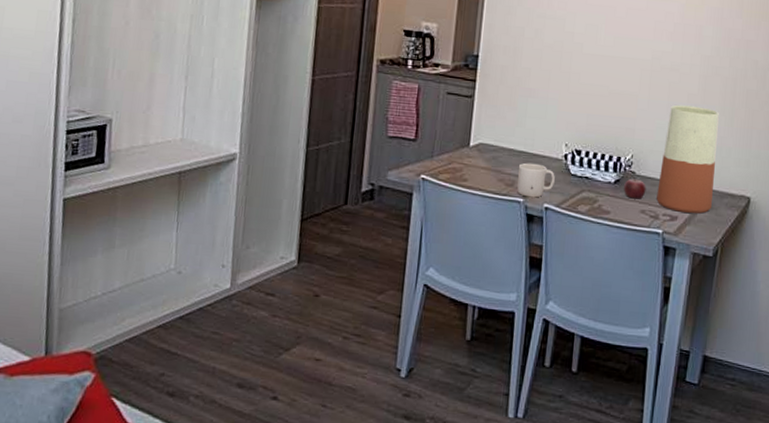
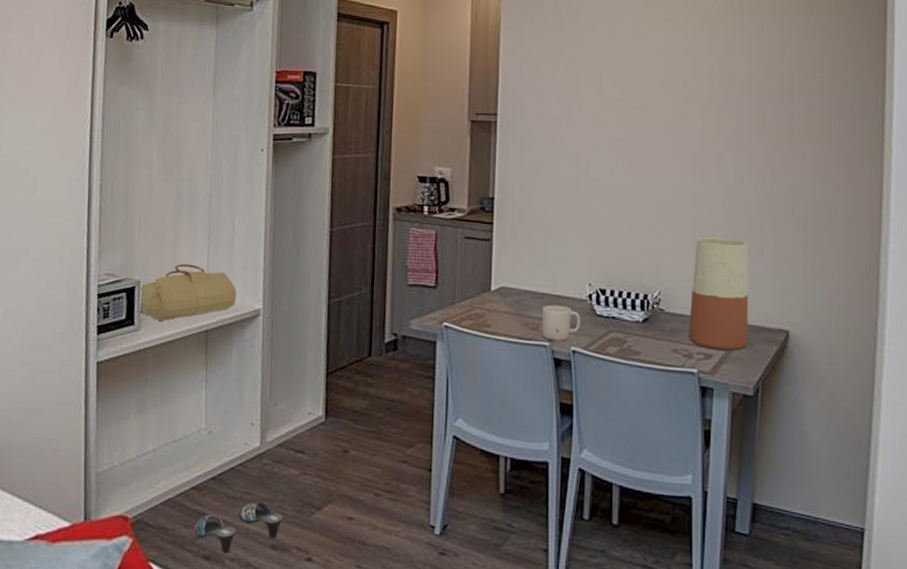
handbag: none [109,104,214,161] -> present [138,264,237,321]
slippers: none [160,342,251,391] -> present [195,502,284,553]
fruit: present [624,176,647,199] -> none [653,314,677,338]

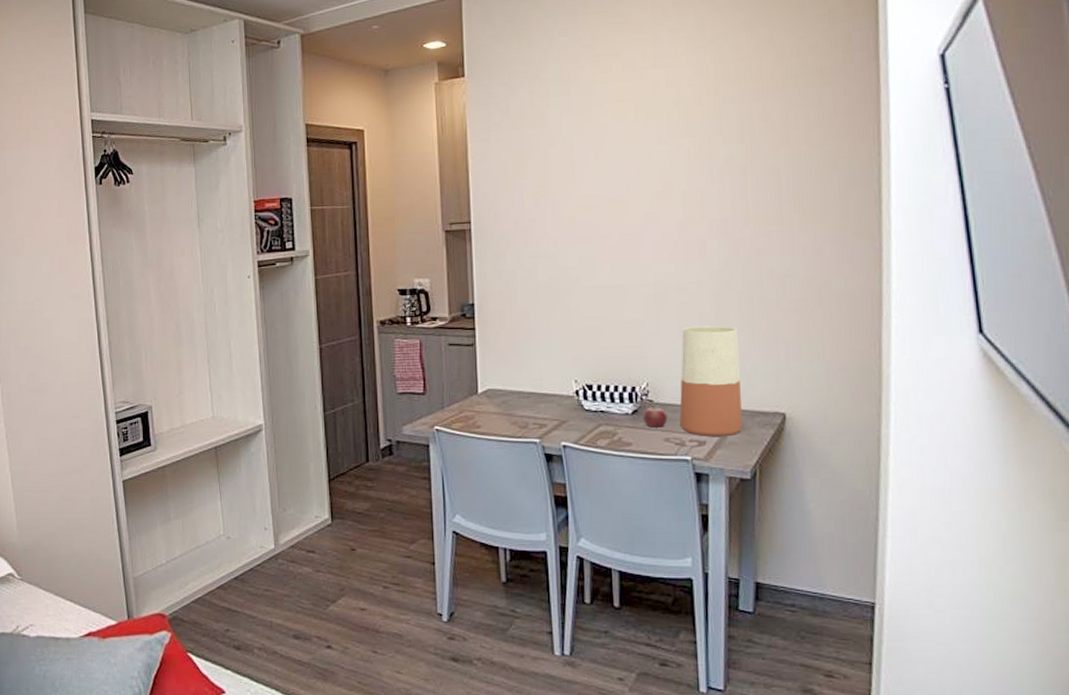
handbag: present [138,264,237,321] -> none [152,388,240,440]
slippers: present [195,502,284,553] -> none [224,598,302,644]
mug: present [541,305,580,341] -> none [529,403,569,437]
fruit: none [653,314,677,338] -> present [643,404,668,428]

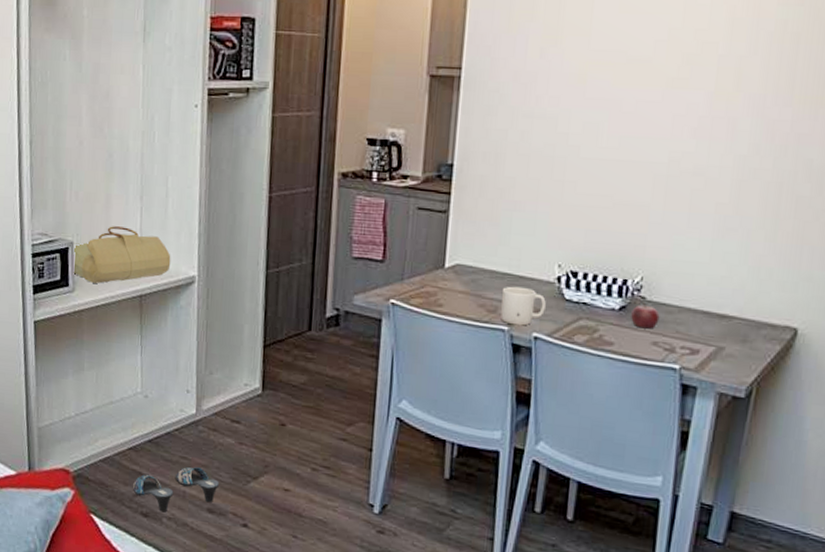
handbag: none [152,388,240,440] -> present [72,226,171,284]
slippers: none [224,598,302,644] -> present [133,467,220,512]
mug: none [529,403,569,437] -> present [500,286,546,326]
vase: present [679,325,743,437] -> none [673,216,757,348]

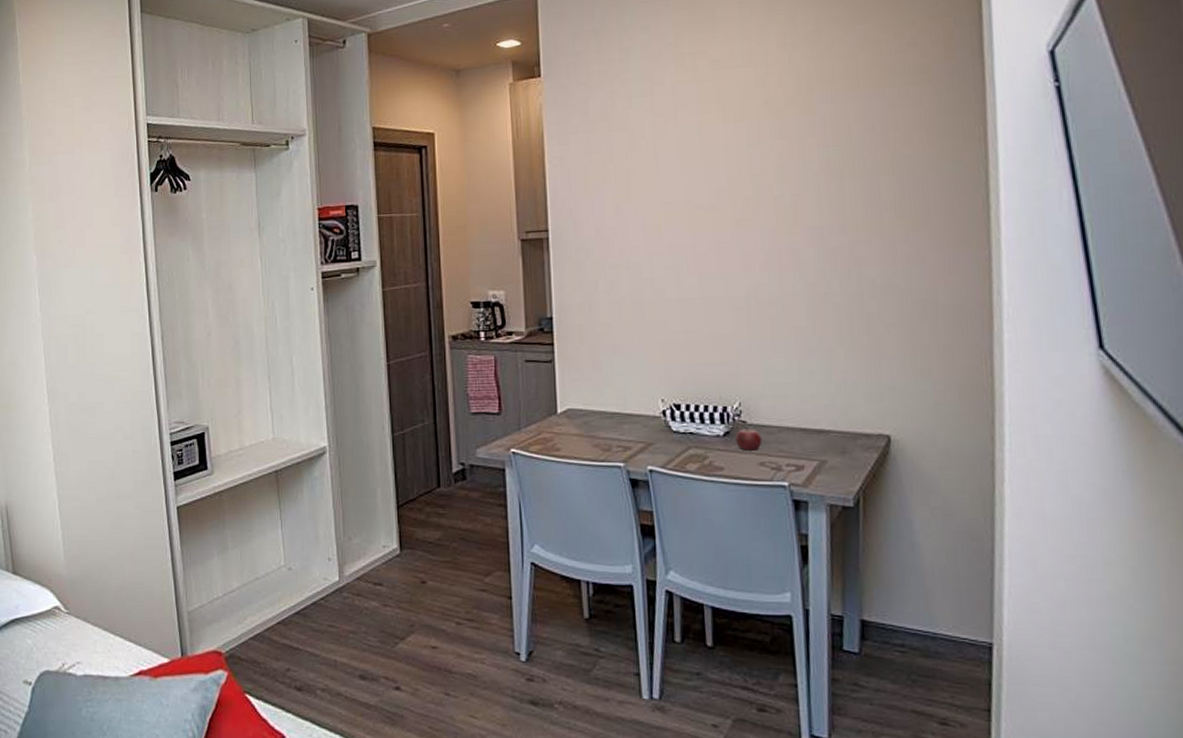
handbag: present [72,226,171,284] -> none [209,407,302,464]
slippers: present [133,467,220,512] -> none [285,634,369,684]
mug: present [500,286,546,326] -> none [613,424,656,461]

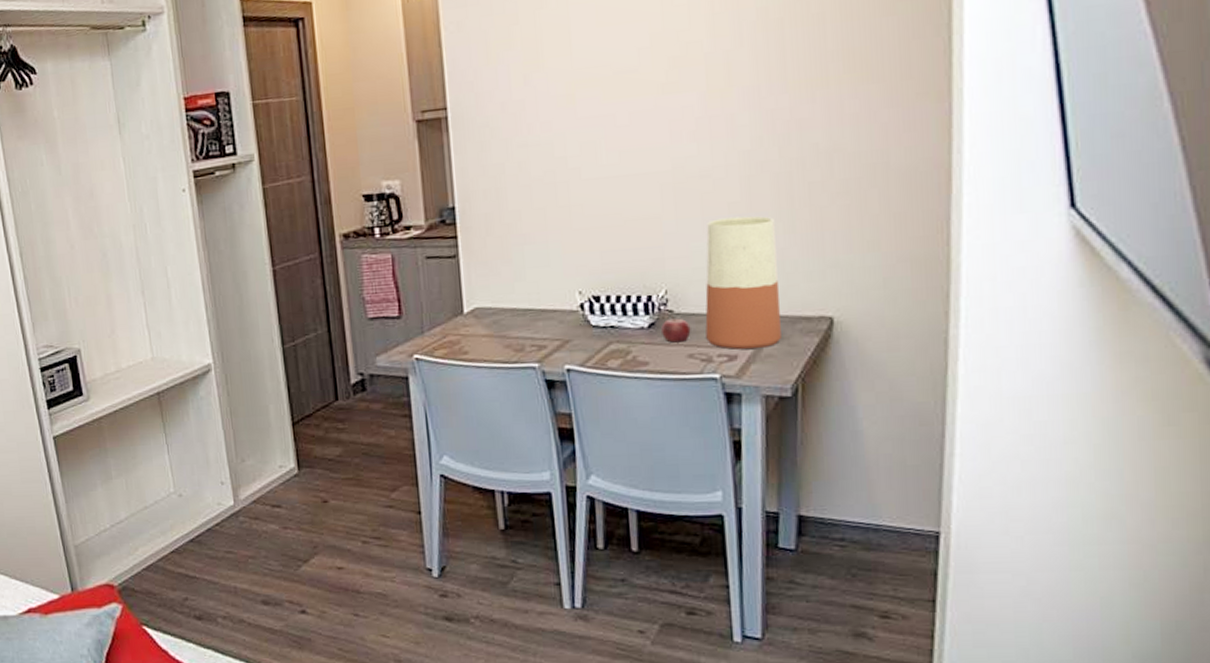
vase: none [775,340,844,461] -> present [705,216,781,350]

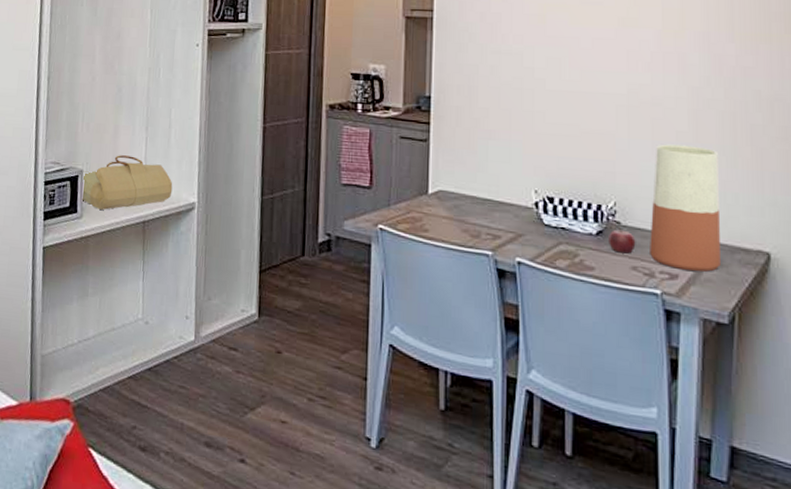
handbag: none [81,325,184,388] -> present [80,155,173,210]

